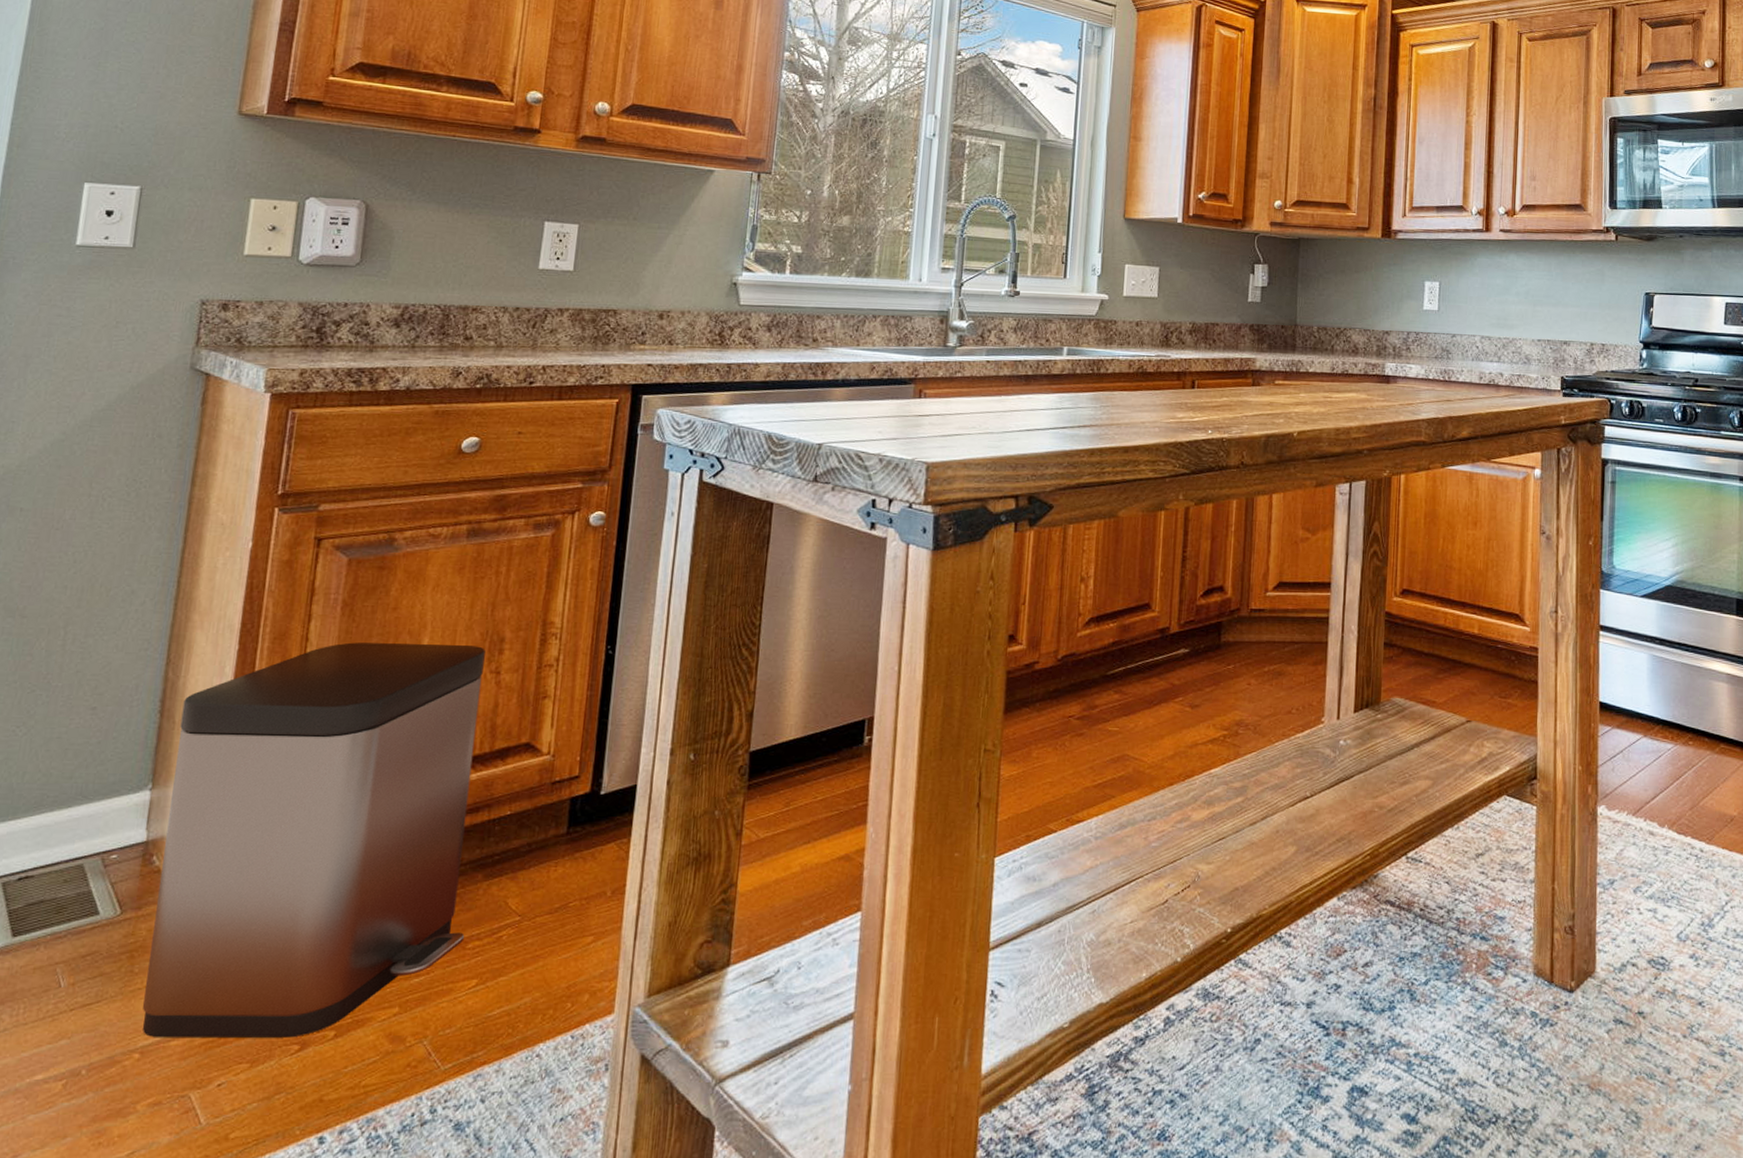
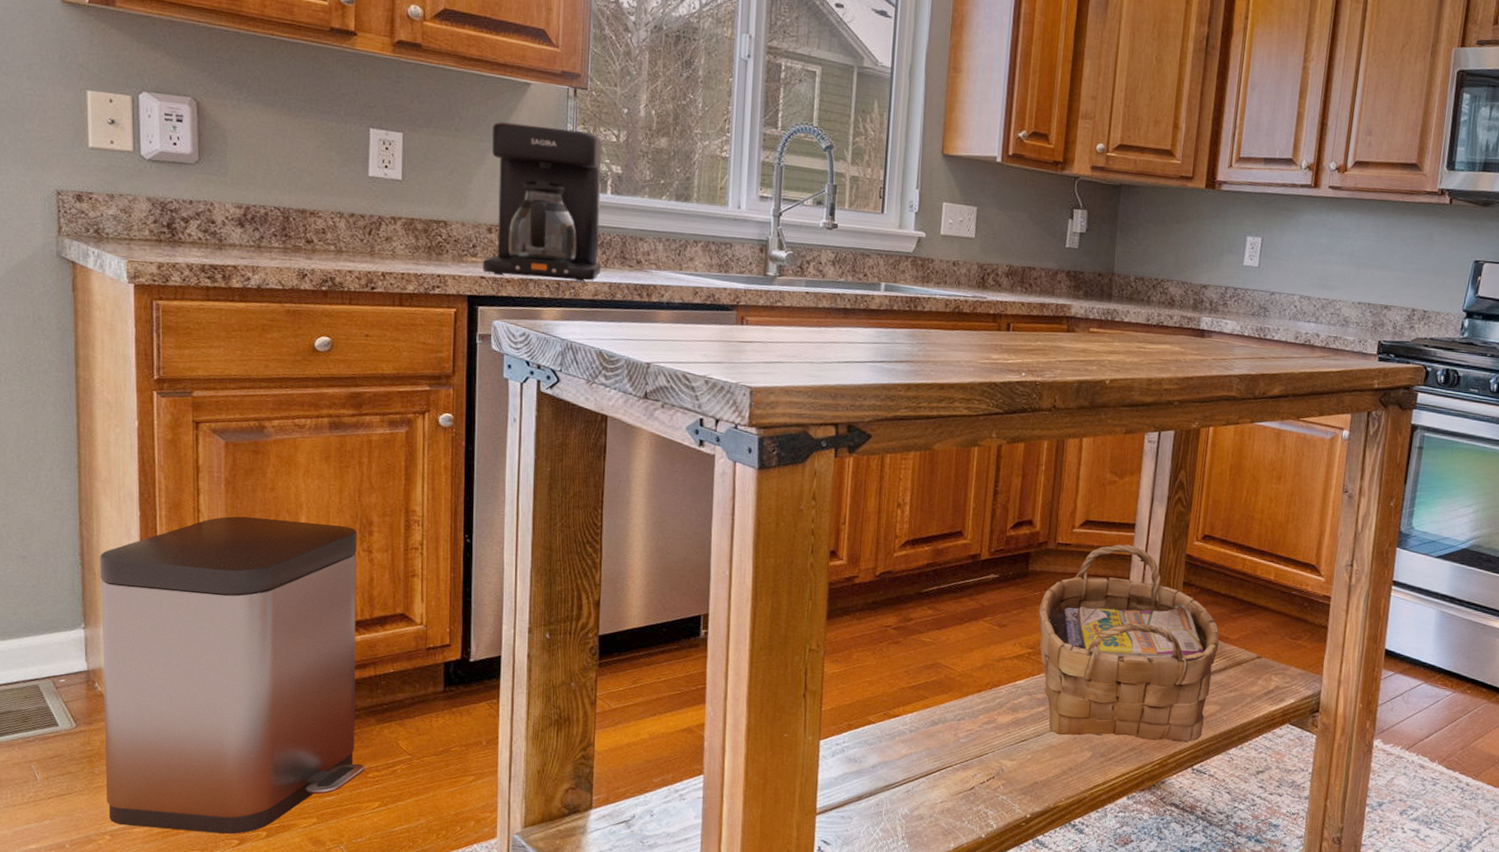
coffee maker: none [650,209,783,363] -> present [483,122,602,282]
woven basket: none [1233,606,1426,829] -> present [1038,544,1220,743]

